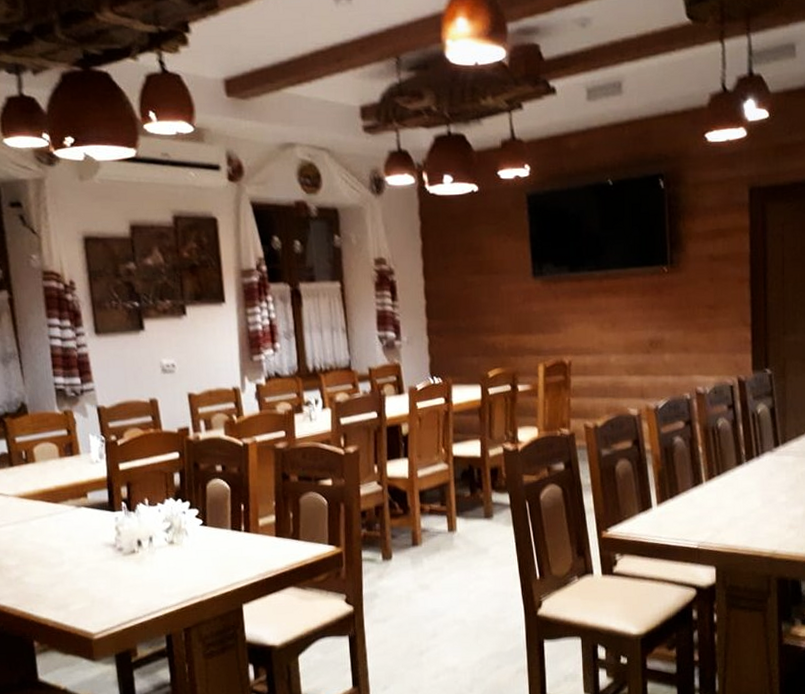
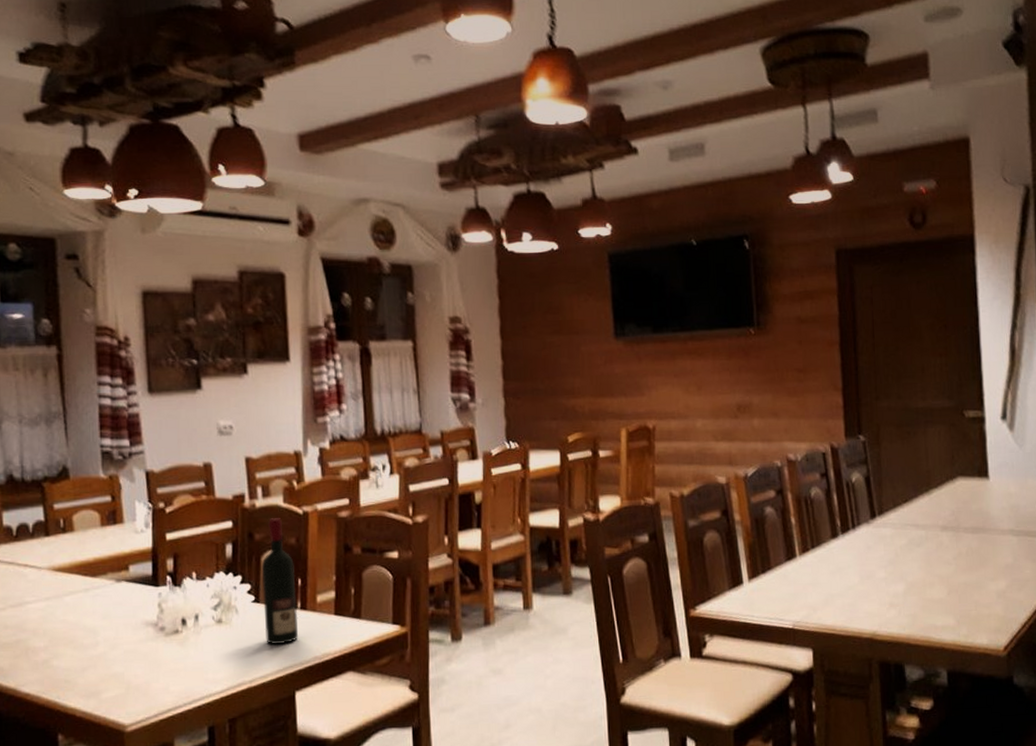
wine bottle: none [207,449,244,563] -> present [261,518,299,644]

